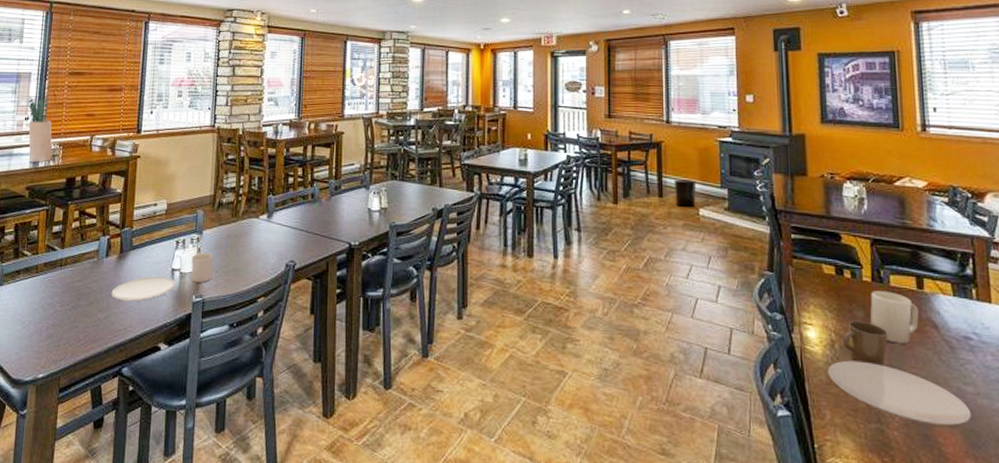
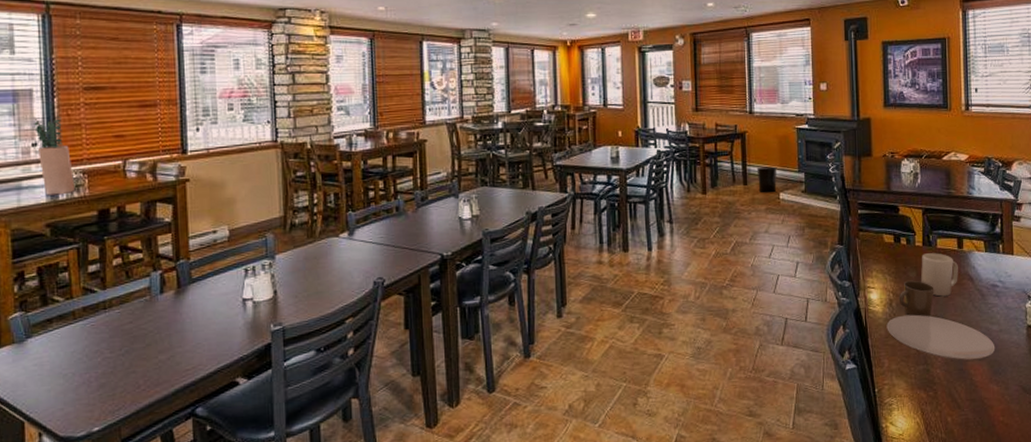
plate: present [111,276,176,302] -> none [172,308,249,340]
cup: present [191,252,214,283] -> none [265,277,292,311]

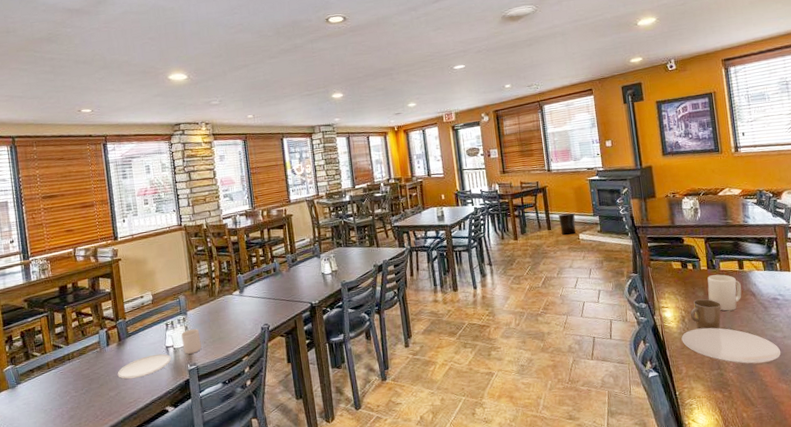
vase: present [34,113,76,196] -> none [10,217,43,279]
plate: none [172,308,249,340] -> present [117,353,172,380]
cup: none [265,277,292,311] -> present [181,328,202,354]

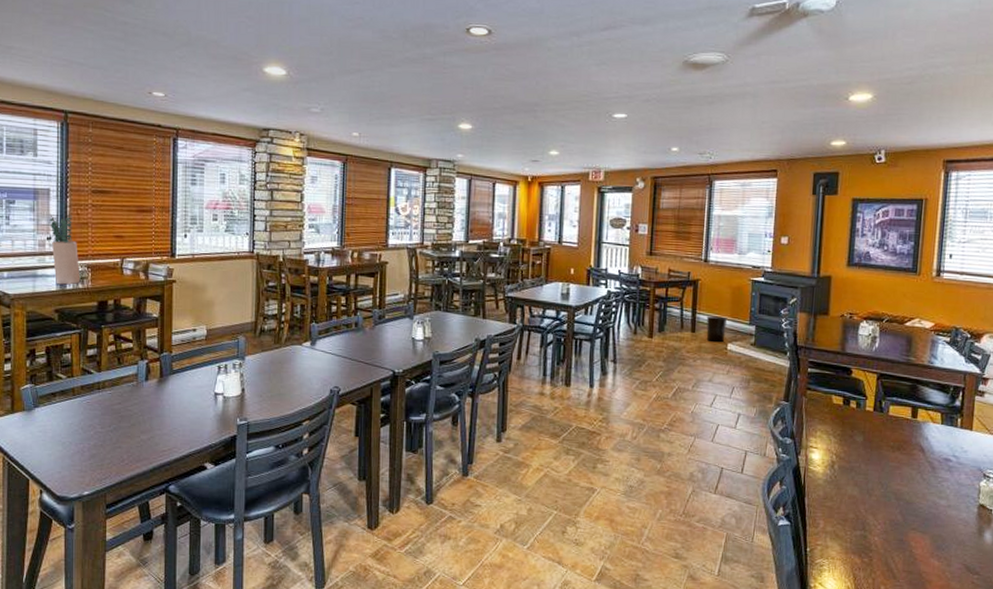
vase: none [10,217,43,279] -> present [50,211,81,285]
plate: present [117,353,172,380] -> none [153,400,219,424]
cup: present [181,328,202,354] -> none [234,377,257,407]
plate: present [681,327,781,365] -> none [825,478,941,533]
cup: present [690,298,722,329] -> none [841,444,881,484]
mug: present [707,274,742,311] -> none [867,419,910,465]

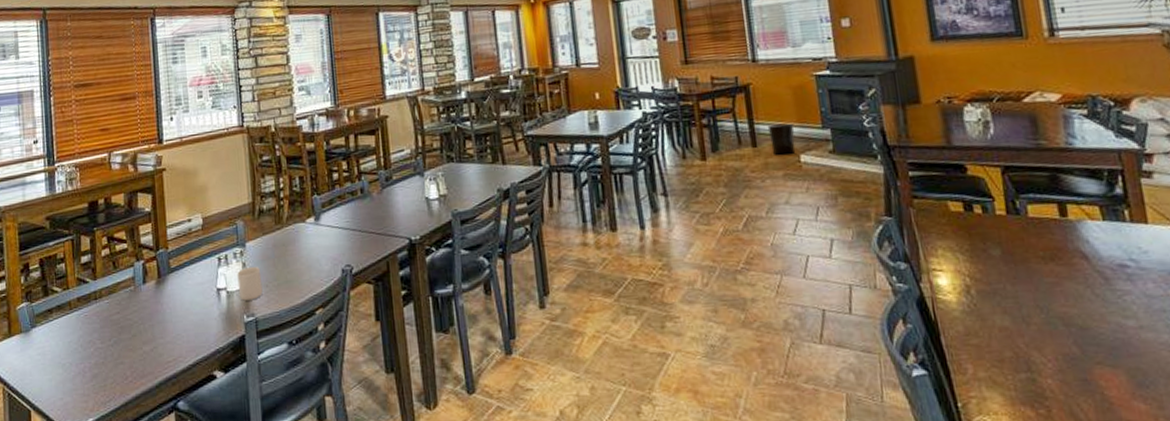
vase: present [50,211,81,285] -> none [35,111,70,190]
cup: none [234,377,257,407] -> present [237,266,263,301]

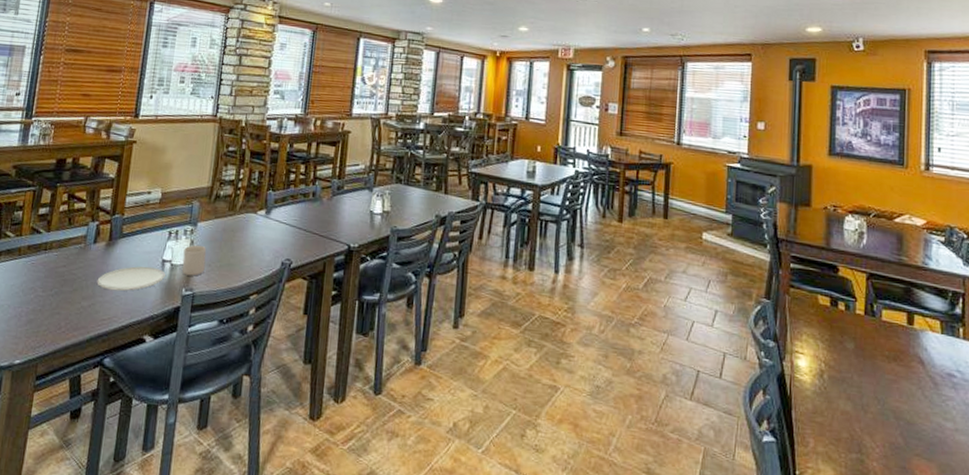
plate: none [154,298,223,330] -> present [96,266,166,292]
waste bin: present [767,123,796,156] -> none [679,201,702,231]

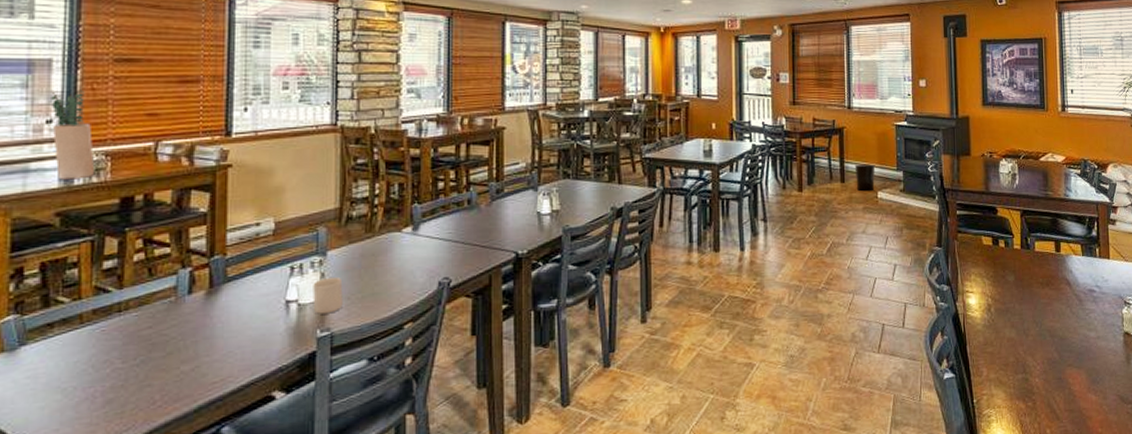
vase: none [18,69,45,142] -> present [51,86,95,180]
plate: present [96,266,166,292] -> none [199,310,292,347]
waste bin: none [679,201,702,231] -> present [854,164,876,192]

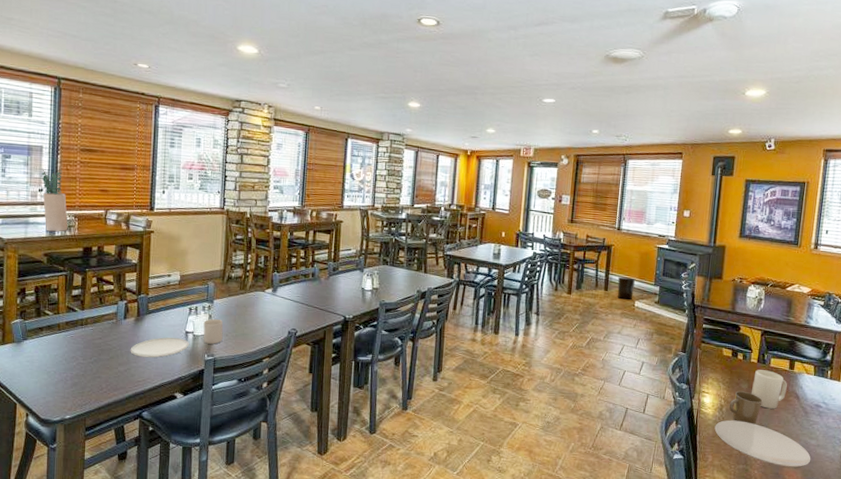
plate: none [199,310,292,347] -> present [130,337,189,358]
plate: none [985,320,1093,369] -> present [714,420,811,468]
cup: none [997,284,1033,323] -> present [728,391,763,425]
mug: none [1018,256,1056,302] -> present [751,369,787,409]

